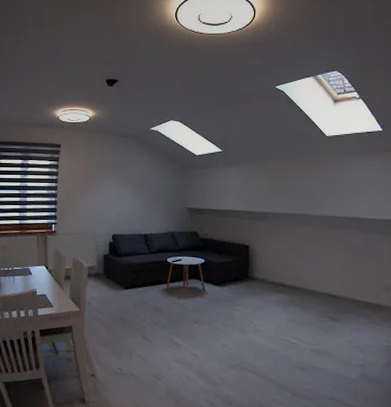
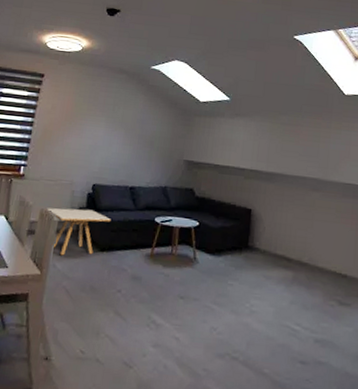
side table: none [76,255,131,295] -> present [45,208,111,256]

